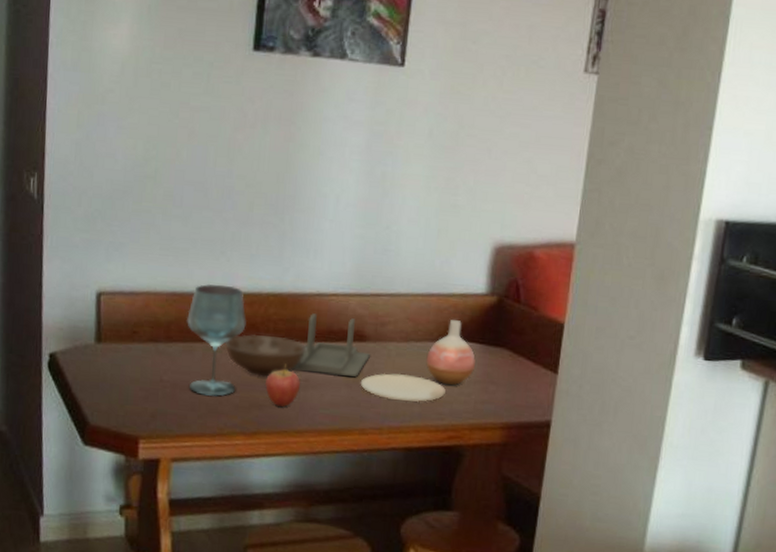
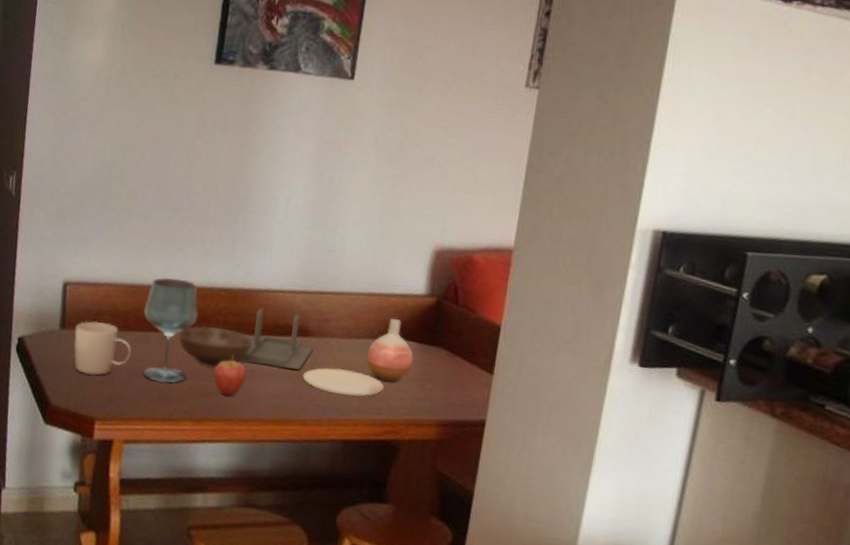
mug: none [111,333,176,392] -> present [73,321,132,376]

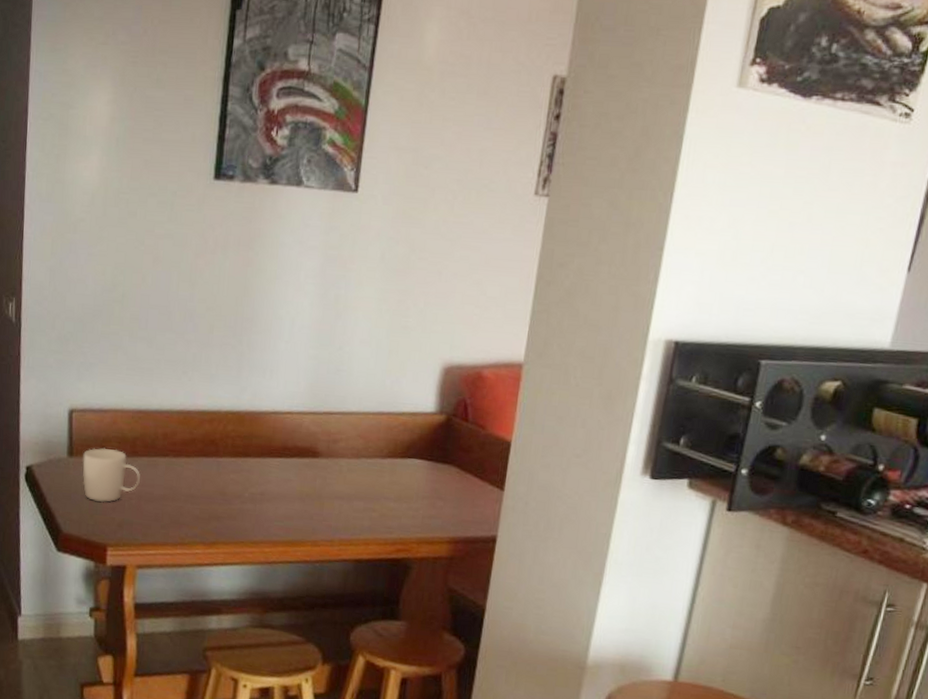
wine glass: present [142,277,200,383] -> none [151,401,208,508]
bowl: present [177,325,253,367] -> none [186,449,263,490]
fruit: present [213,355,246,396] -> none [223,478,256,519]
napkin holder: present [238,308,313,371] -> none [248,430,323,492]
plate: present [302,367,384,397] -> none [313,488,394,517]
vase: present [366,318,414,382] -> none [376,436,424,501]

